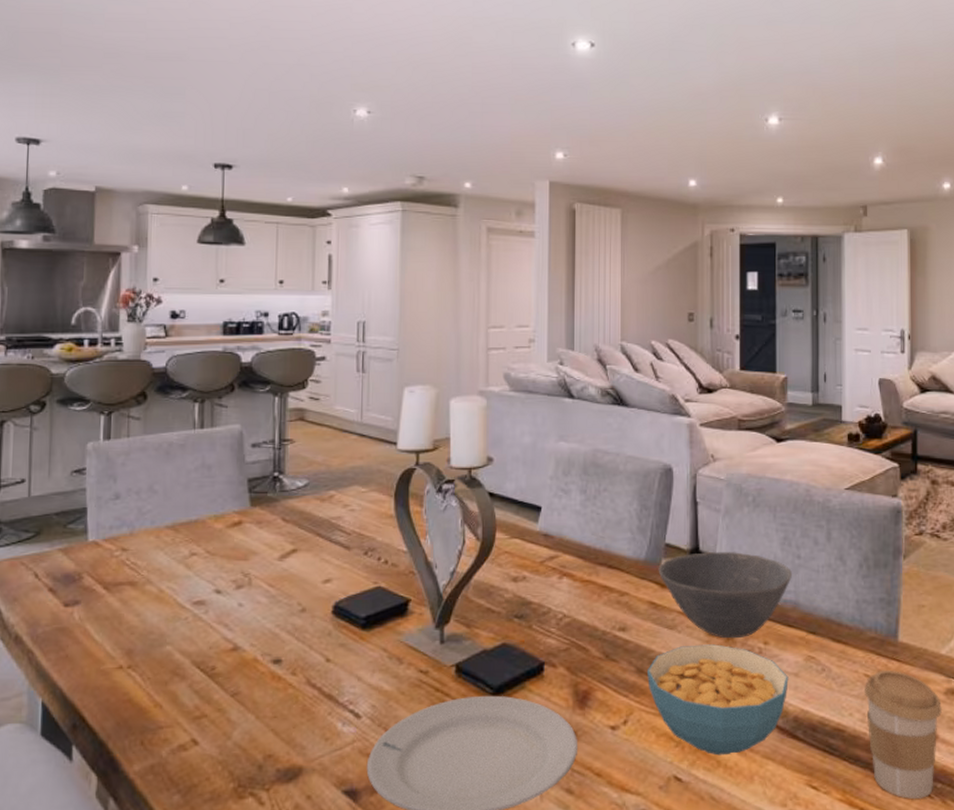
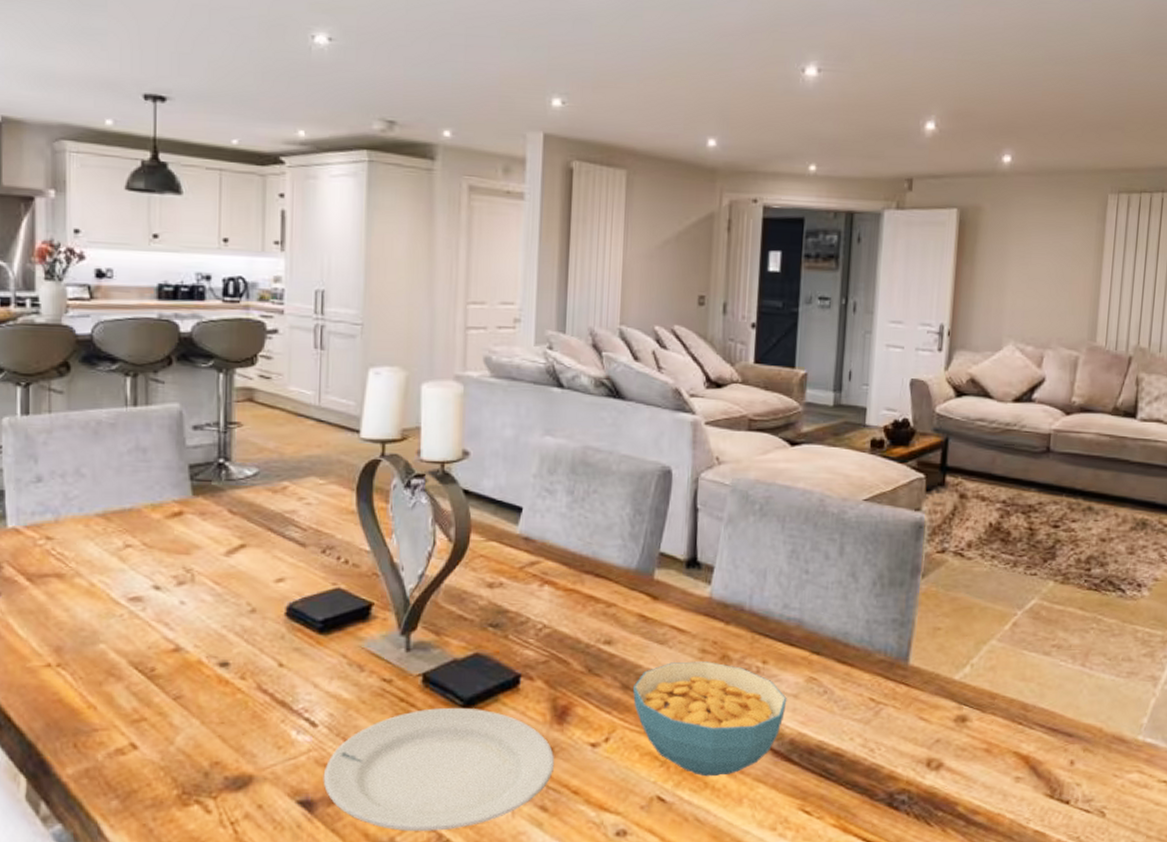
bowl: present [658,551,792,639] -> none [650,562,798,657]
coffee cup: present [864,669,942,800] -> none [867,694,950,827]

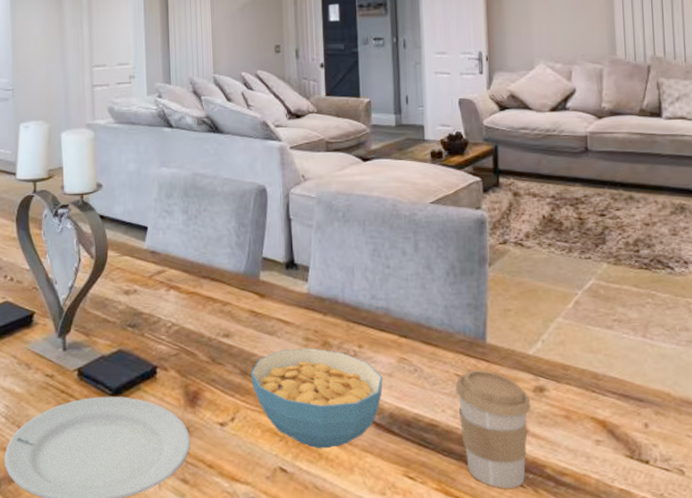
coffee cup: none [867,694,950,827] -> present [455,369,531,489]

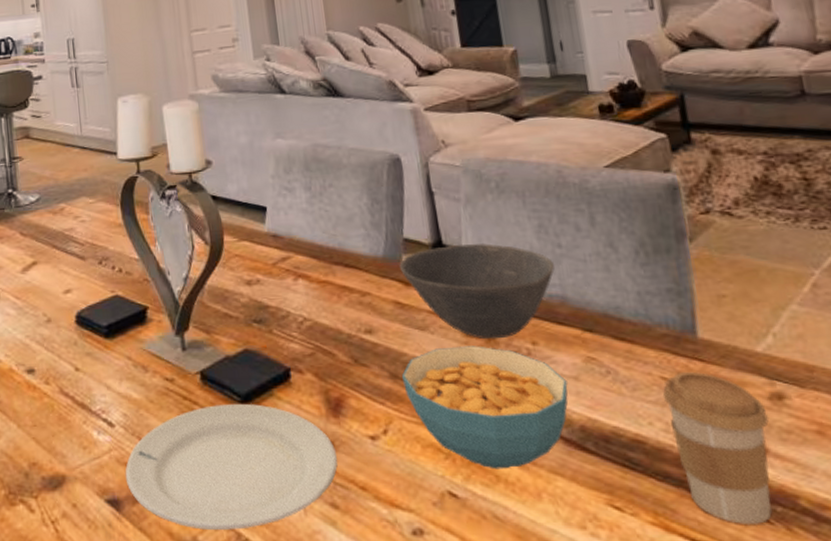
bowl: none [257,263,382,343] -> present [399,244,555,340]

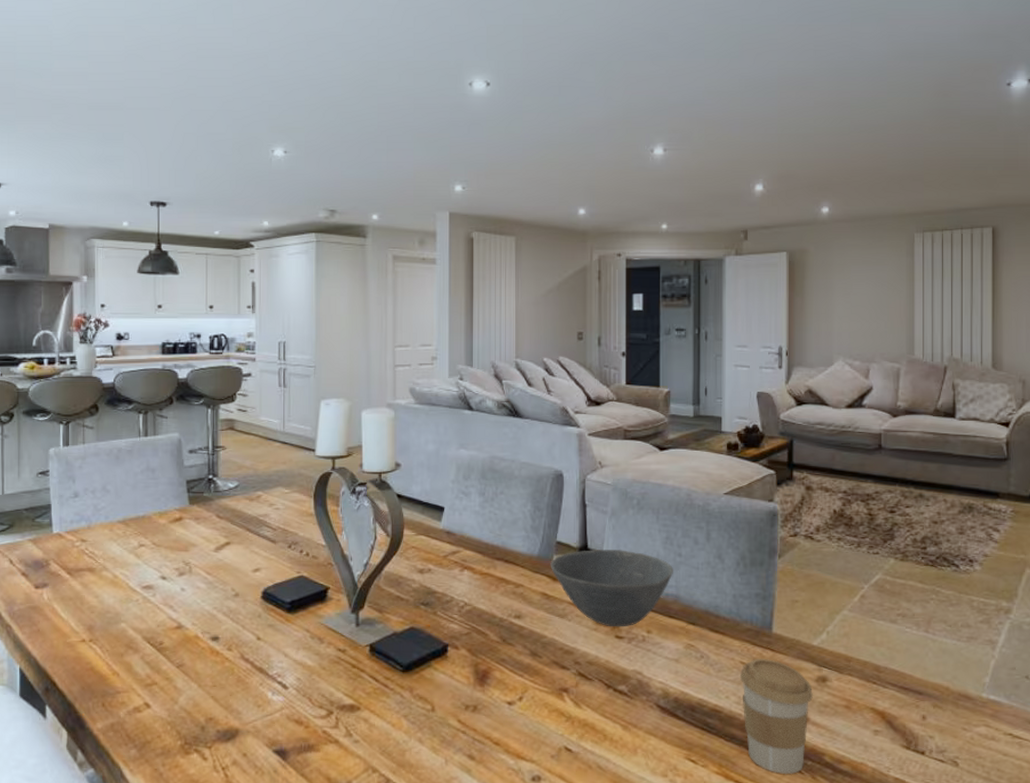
plate: present [125,403,338,530] -> none [293,672,479,776]
cereal bowl: present [401,346,568,470] -> none [539,632,670,730]

